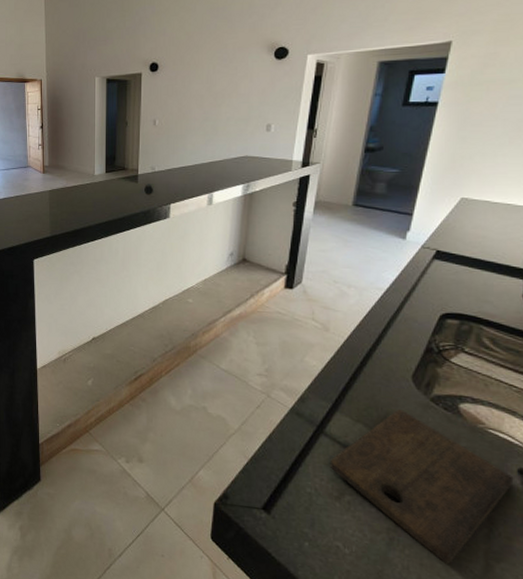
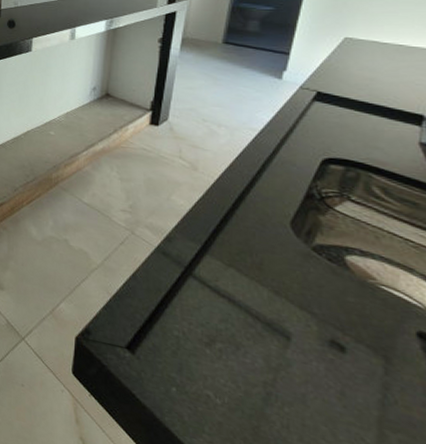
cutting board: present [329,408,514,564] -> none [199,255,412,429]

